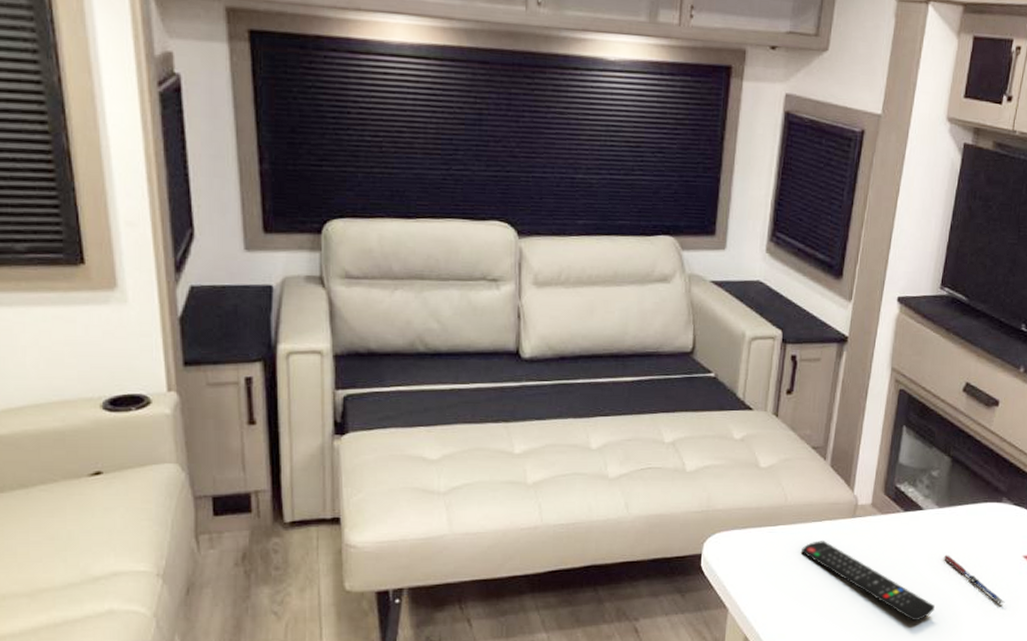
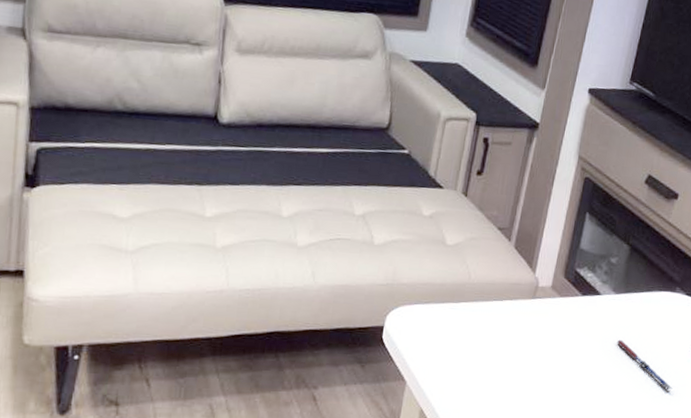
remote control: present [801,541,935,622] -> none [481,319,606,403]

